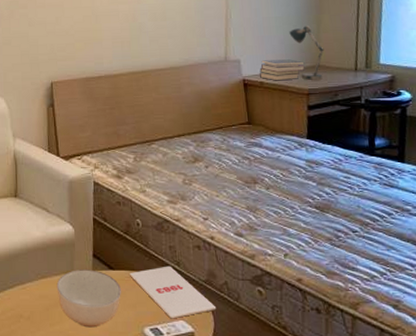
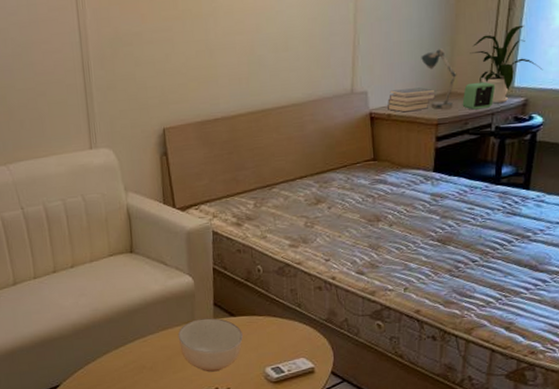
magazine: present [130,266,217,319] -> none [251,308,337,358]
alarm clock: none [331,57,362,83] -> present [462,81,496,110]
house plant: none [335,8,407,78] -> present [470,24,543,104]

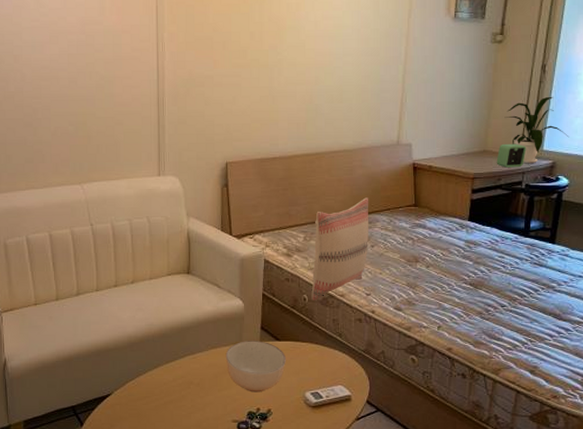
pillow: none [265,155,325,271] -> present [311,197,369,301]
books: present [387,87,436,113] -> none [429,144,473,165]
desk lamp: present [421,48,457,109] -> none [461,111,493,165]

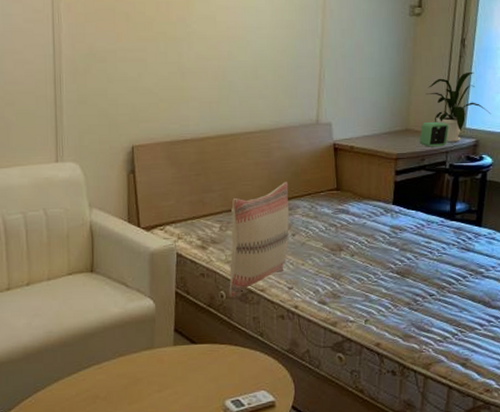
bowl: present [225,341,286,392] -> none [135,345,203,404]

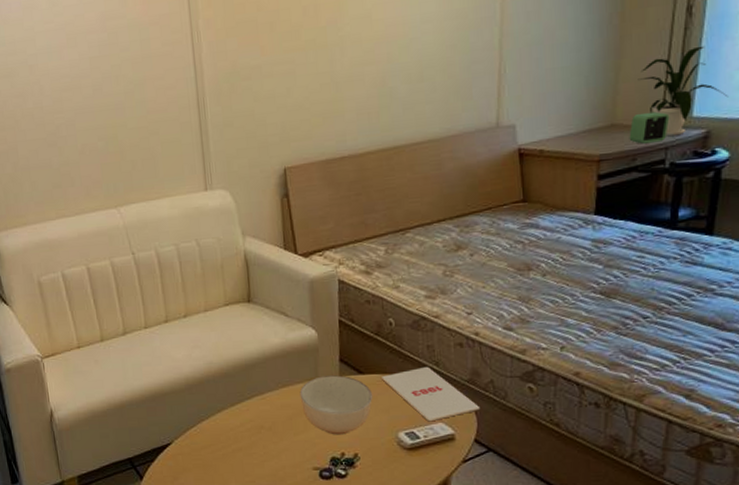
bowl: none [135,345,203,404] -> present [299,375,372,435]
magazine: none [212,337,298,390] -> present [382,366,481,422]
pillow: present [229,182,289,297] -> none [398,196,467,325]

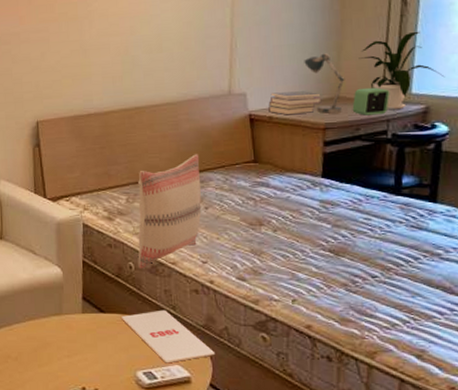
bowl: present [299,375,372,435] -> none [44,312,113,370]
pillow: none [398,196,467,325] -> present [138,154,202,269]
books: none [539,119,597,148] -> present [268,91,322,115]
desk lamp: none [579,75,623,144] -> present [304,53,345,113]

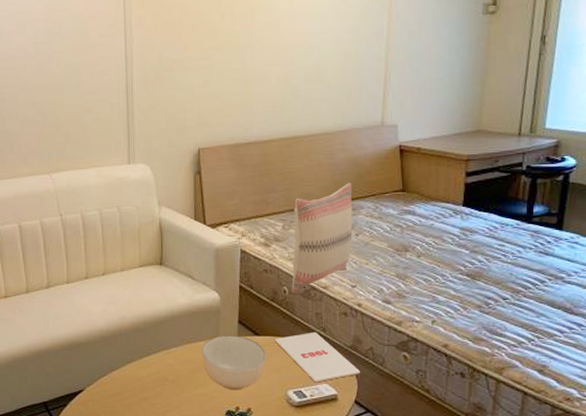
bowl: none [44,312,113,370] -> present [201,335,266,390]
books: present [268,91,322,115] -> none [417,124,466,147]
desk lamp: present [304,53,345,113] -> none [451,88,487,146]
alarm clock: present [352,87,390,116] -> none [492,121,527,148]
house plant: present [358,31,445,110] -> none [500,69,575,144]

